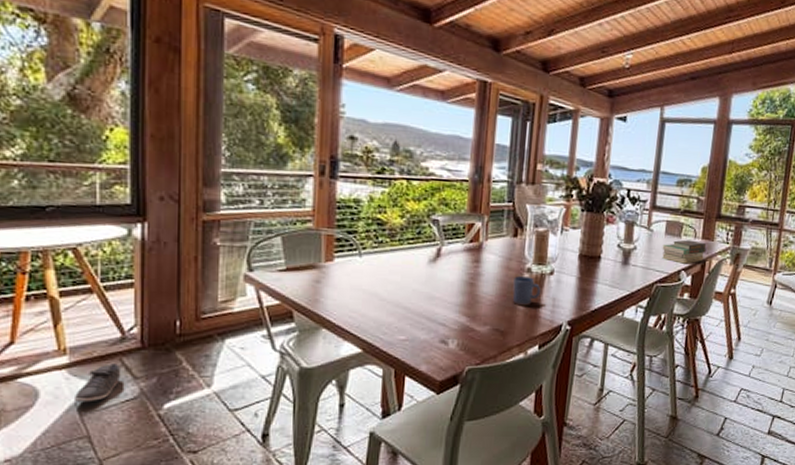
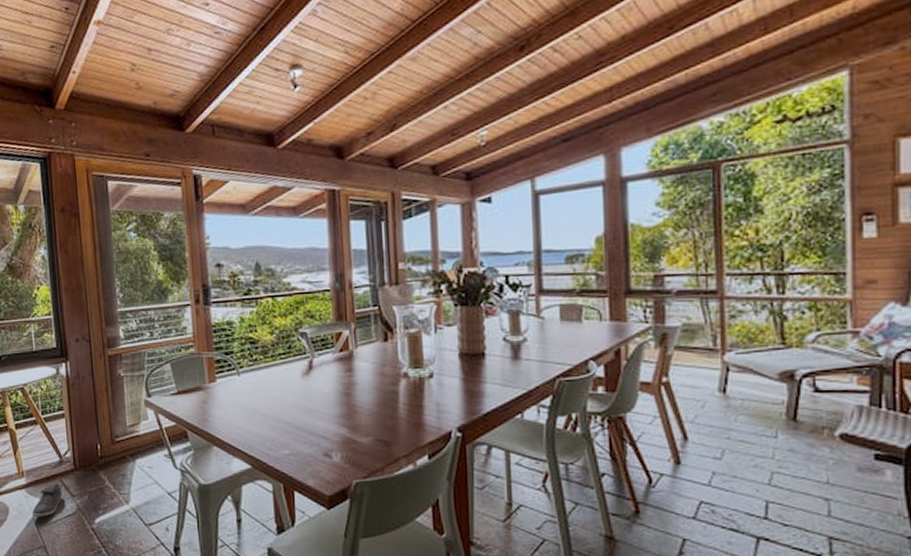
mug: present [512,275,541,306] -> none [390,381,422,414]
books: present [662,239,707,264] -> none [559,323,618,352]

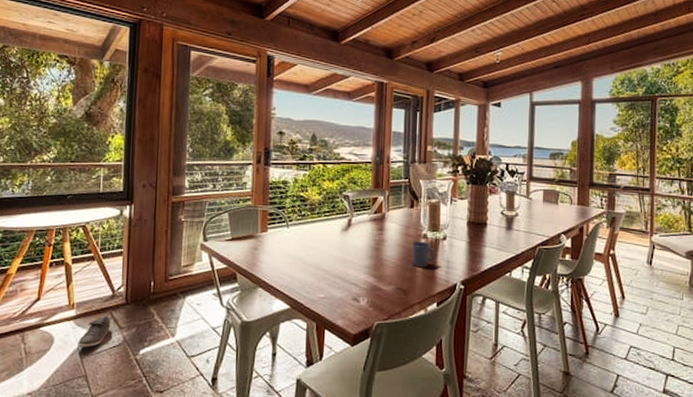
mug: none [390,381,422,414] -> present [412,241,436,268]

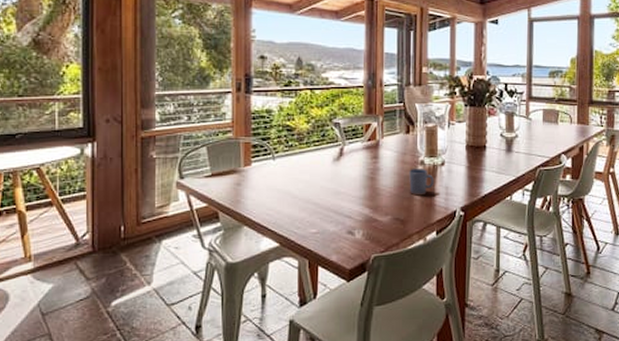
shoe: present [78,316,111,348] -> none [38,267,76,303]

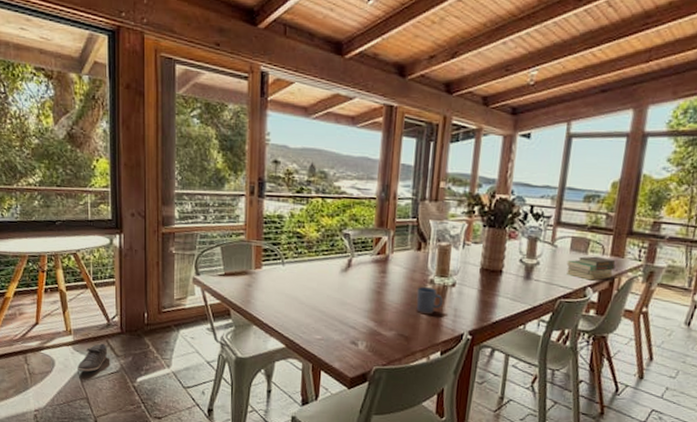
shoe: none [38,267,76,303] -> present [78,344,108,372]
books: none [541,125,583,148] -> present [566,256,616,281]

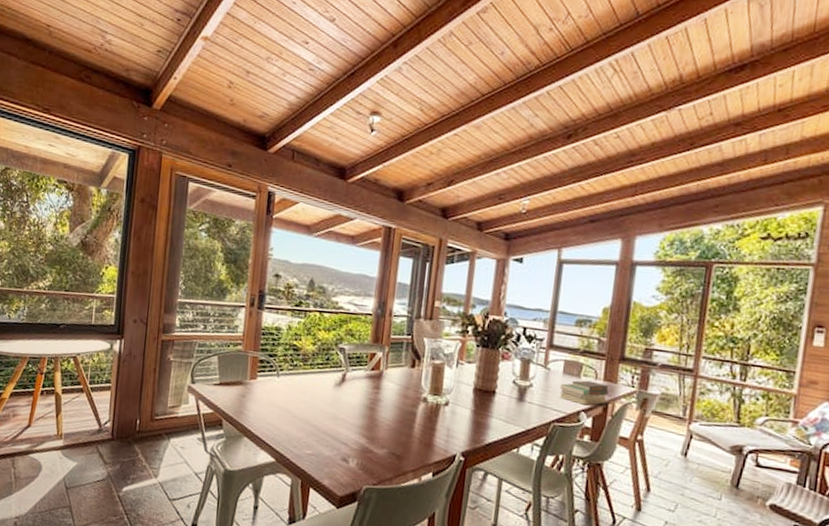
shoe: present [78,344,108,372] -> none [64,449,97,479]
mug: present [416,286,444,315] -> none [409,404,436,434]

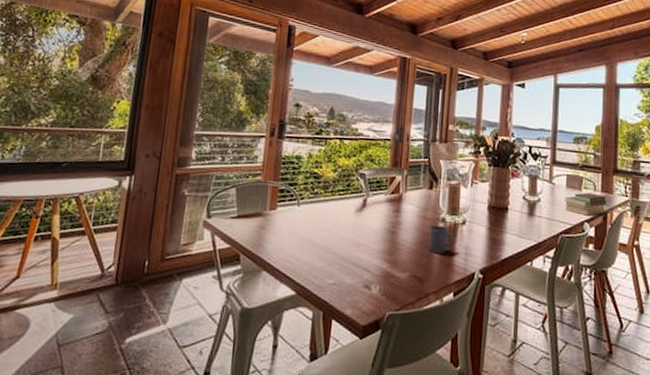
mug: none [409,404,436,434] -> present [429,225,455,254]

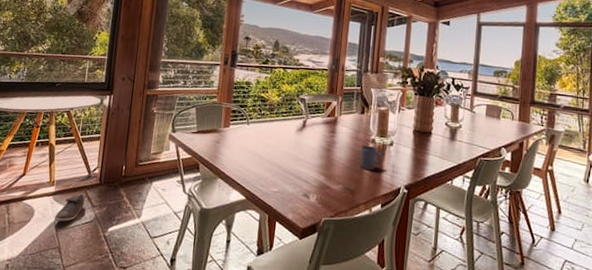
shoe: none [56,298,97,334] -> present [54,194,85,222]
books: present [564,192,607,216] -> none [484,121,523,142]

